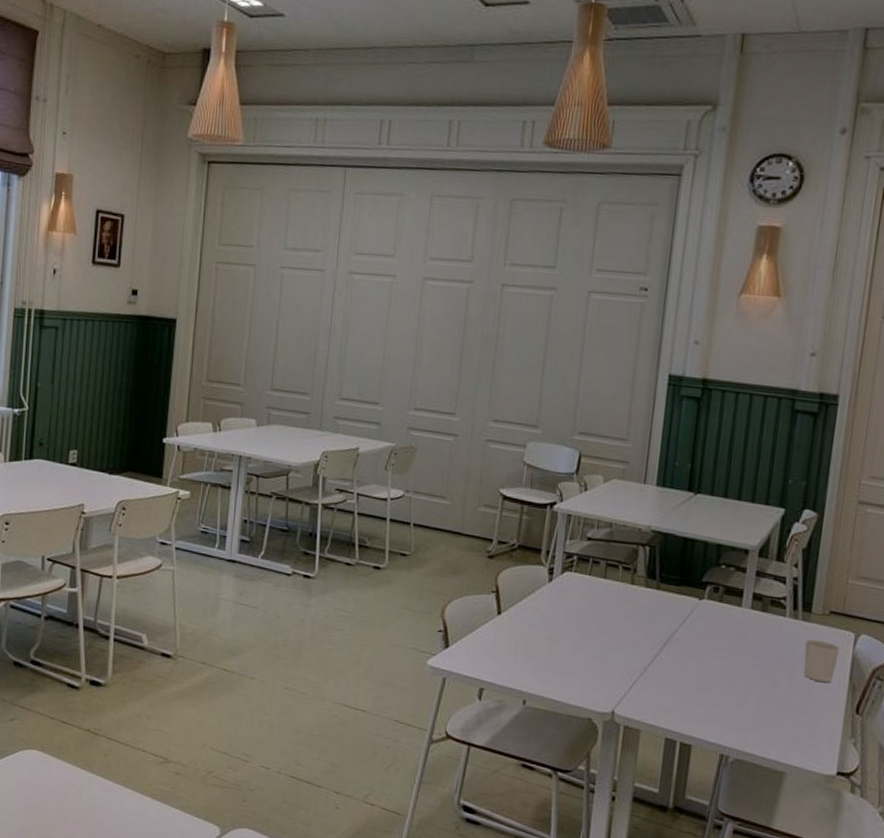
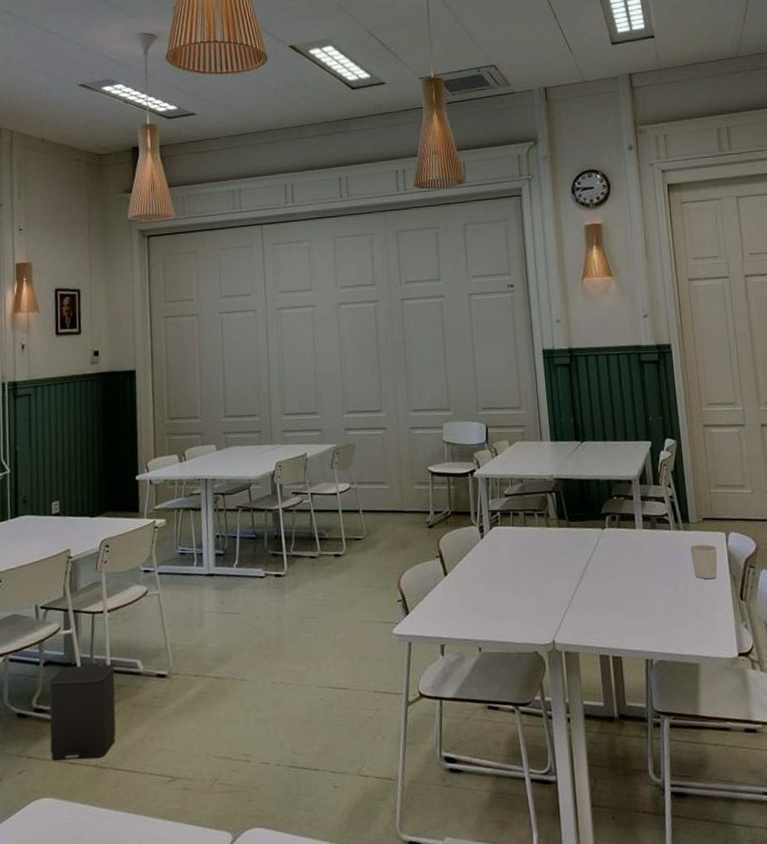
pedal bin: none [44,625,118,724] -> present [49,662,116,760]

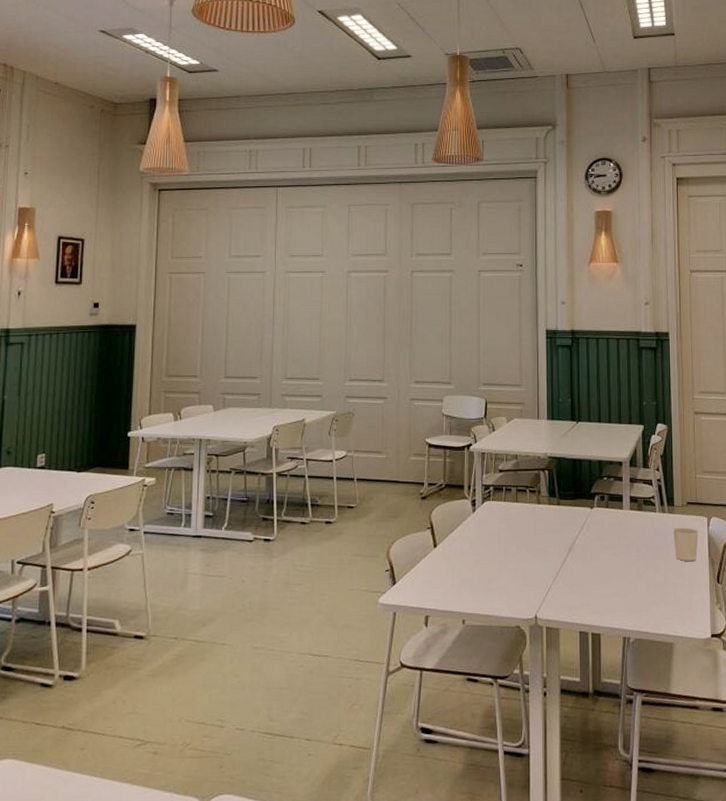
pedal bin: present [49,662,116,760] -> none [16,621,90,721]

